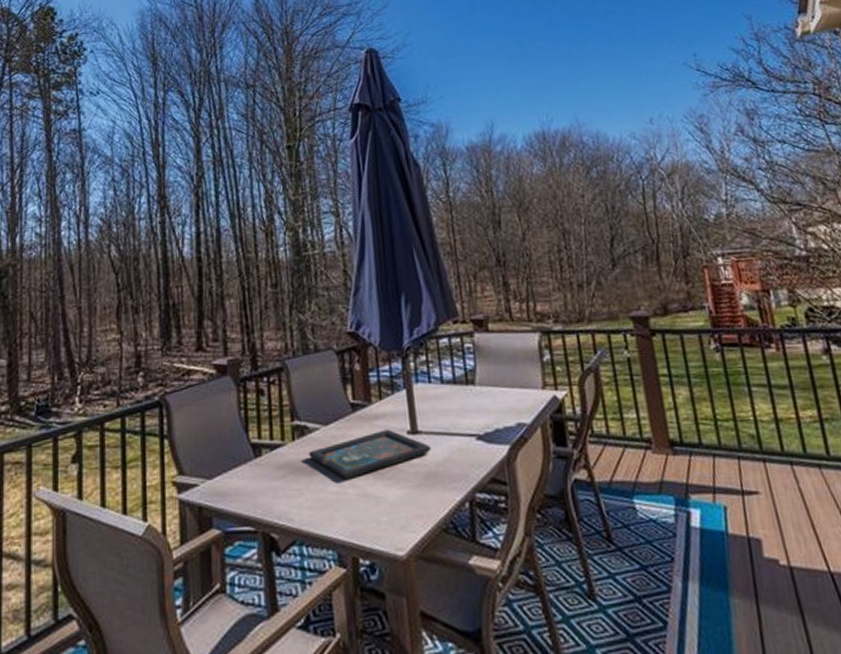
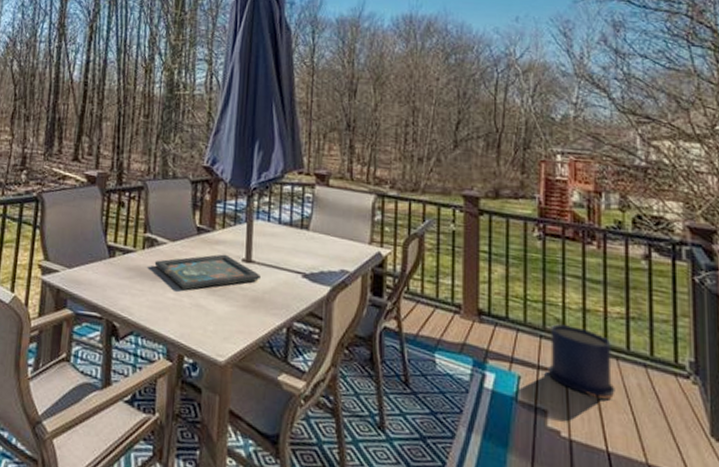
planter: none [746,439,825,514] -> present [547,323,615,398]

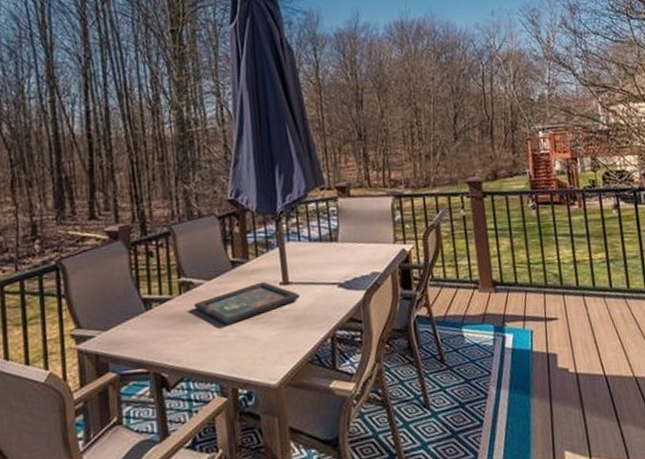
planter: present [547,323,615,398] -> none [551,277,605,333]

